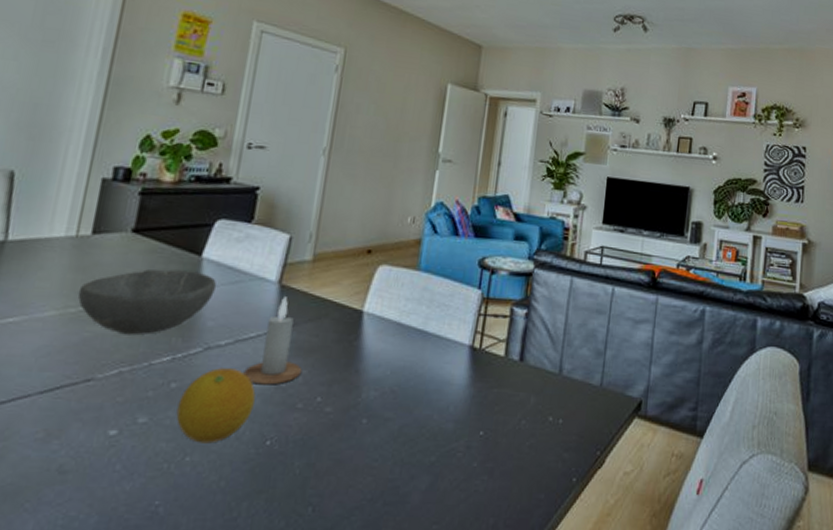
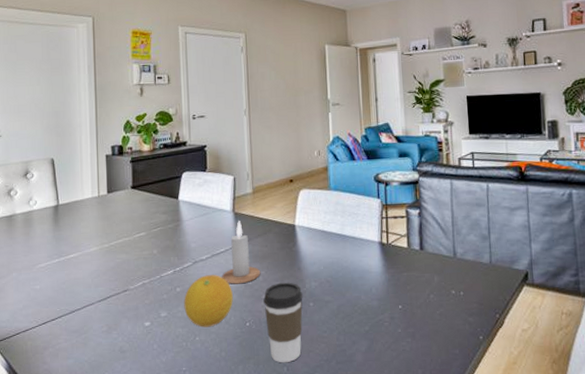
bowl: present [77,269,216,335] -> none [107,210,192,259]
coffee cup: none [293,387,356,501] -> present [263,282,303,363]

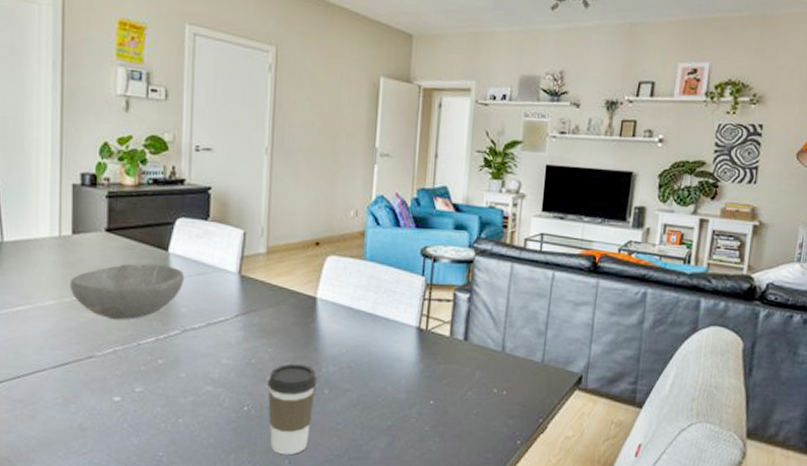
bowl: none [107,210,192,259] -> present [69,264,184,320]
fruit: present [184,275,233,328] -> none [166,347,230,409]
candle: present [222,221,261,284] -> none [218,286,268,361]

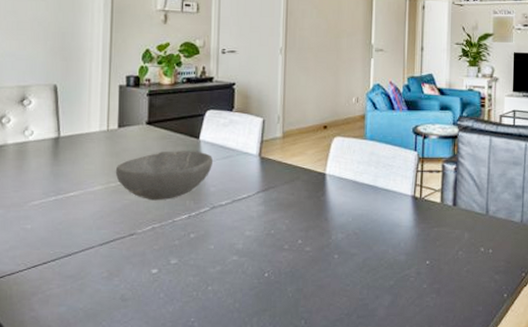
coffee cup: present [268,363,317,455] -> none [285,233,328,316]

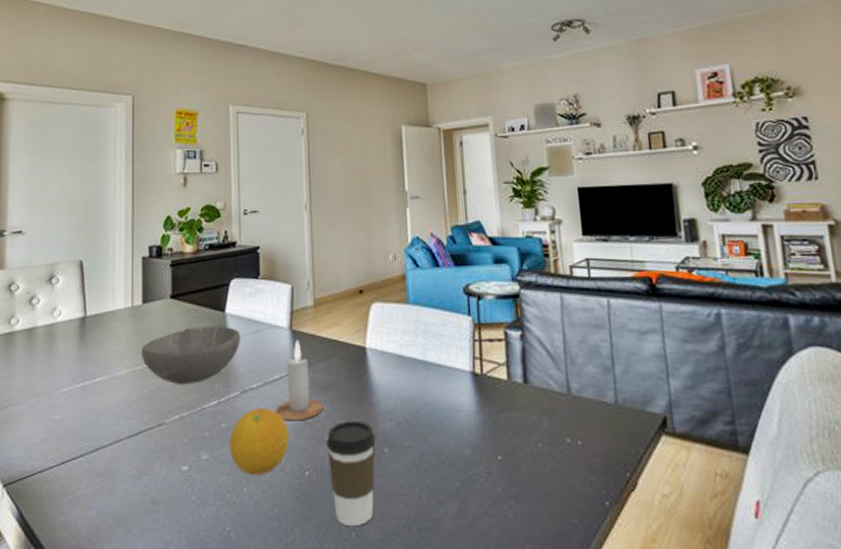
fruit: none [197,222,252,277] -> present [229,408,289,476]
candle: none [242,166,285,233] -> present [276,340,324,421]
coffee cup: none [285,233,328,316] -> present [326,420,376,527]

